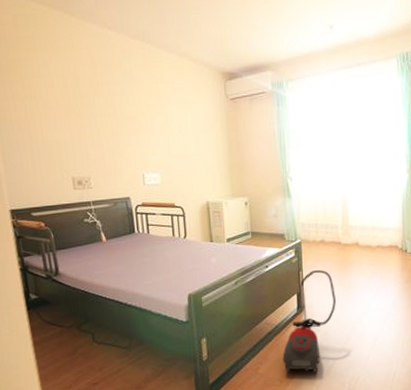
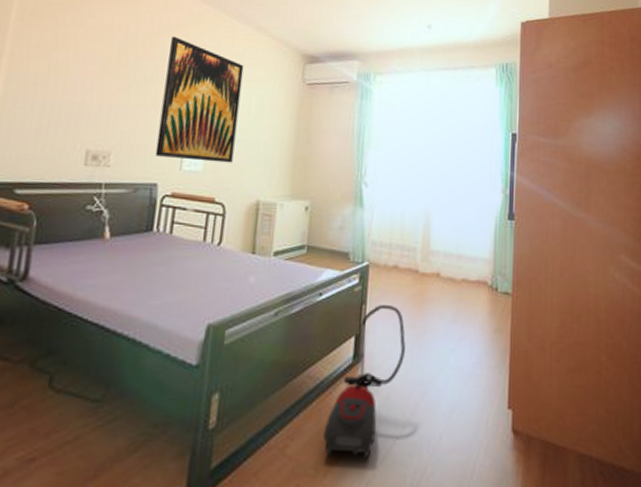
wall art: none [112,72,182,176] -> present [155,36,244,163]

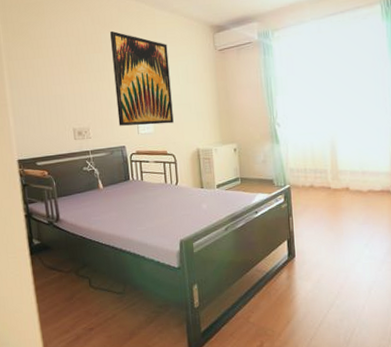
vacuum cleaner: present [323,305,406,460] -> none [274,216,328,324]

